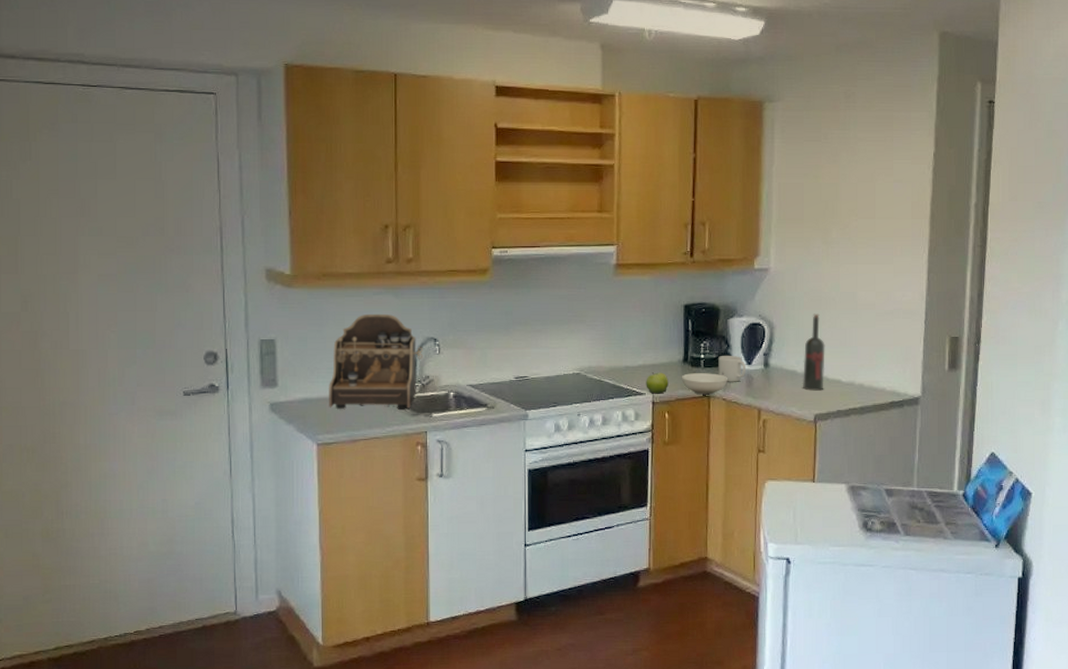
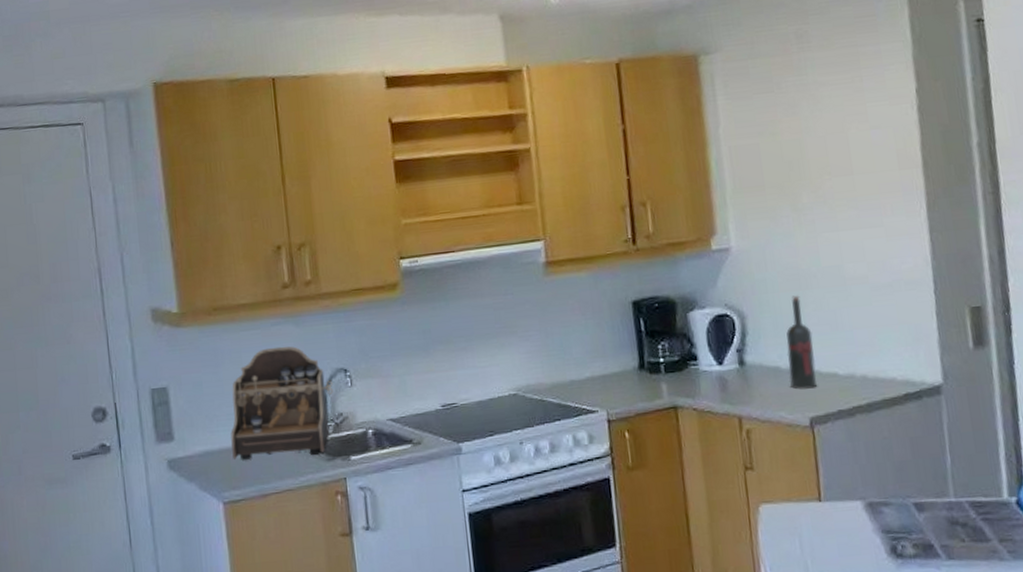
fruit: present [646,372,668,394] -> none [596,384,625,411]
bowl: present [681,373,729,395] -> none [639,379,697,407]
mug: present [718,356,745,382] -> none [681,355,717,388]

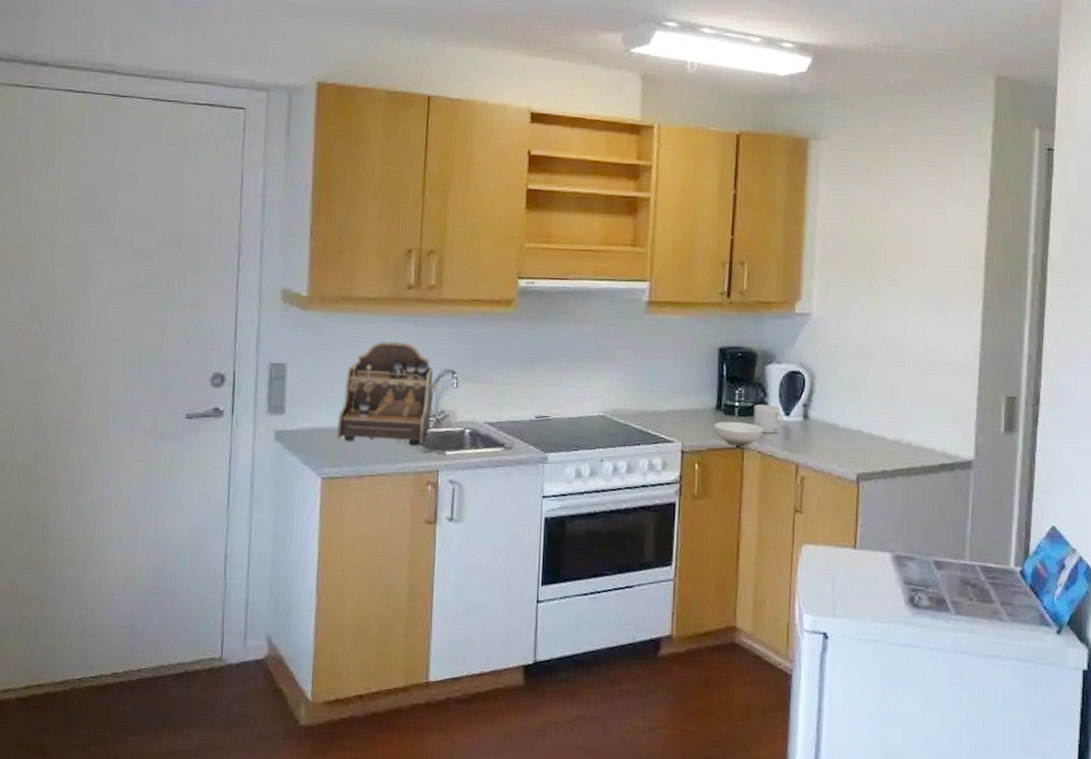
bowl: none [639,379,697,407] -> present [713,421,765,446]
mug: none [681,355,717,388] -> present [754,405,783,434]
wine bottle: present [786,295,817,389] -> none [844,364,870,448]

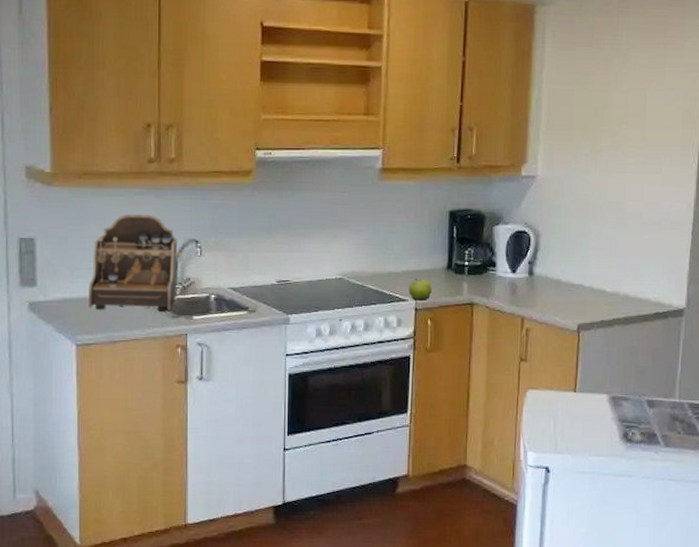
fruit: none [675,419,700,443] -> present [409,279,432,301]
bowl: present [713,421,765,446] -> none [444,280,492,302]
mug: present [754,405,783,434] -> none [482,263,510,290]

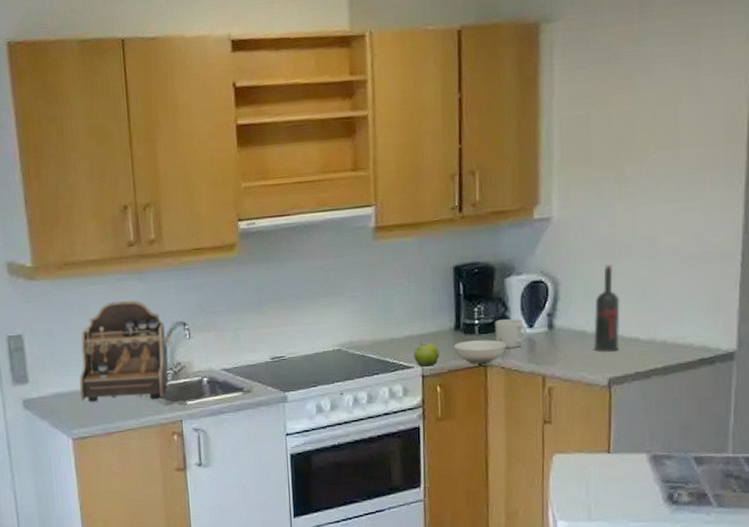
bowl: none [444,280,492,302] -> present [453,339,507,365]
mug: none [482,263,510,290] -> present [495,319,527,349]
wine bottle: none [566,222,591,300] -> present [593,264,620,352]

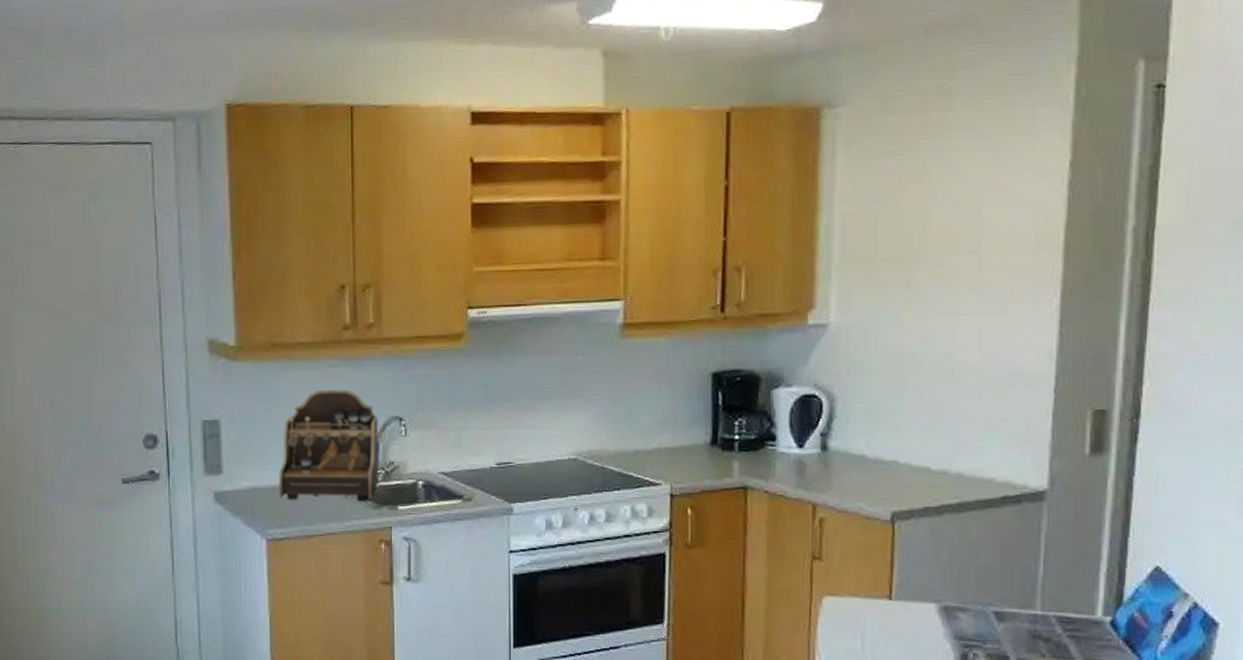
fruit: present [414,342,439,367] -> none [662,457,692,484]
bowl: present [453,339,507,365] -> none [708,458,772,486]
mug: present [495,319,527,349] -> none [758,437,795,470]
wine bottle: present [593,264,620,352] -> none [874,381,908,481]

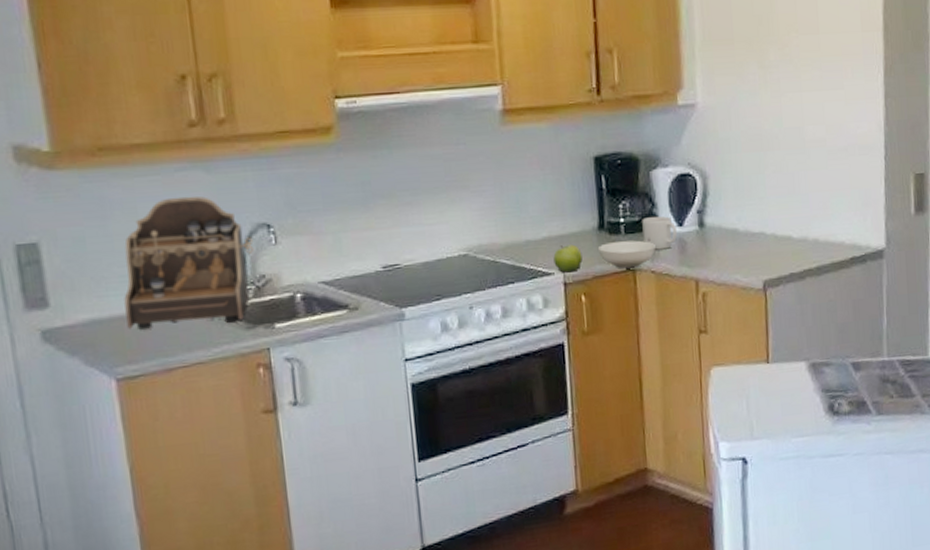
fruit: none [662,457,692,484] -> present [553,244,583,273]
bowl: none [708,458,772,486] -> present [597,240,657,269]
mug: none [758,437,795,470] -> present [642,216,677,250]

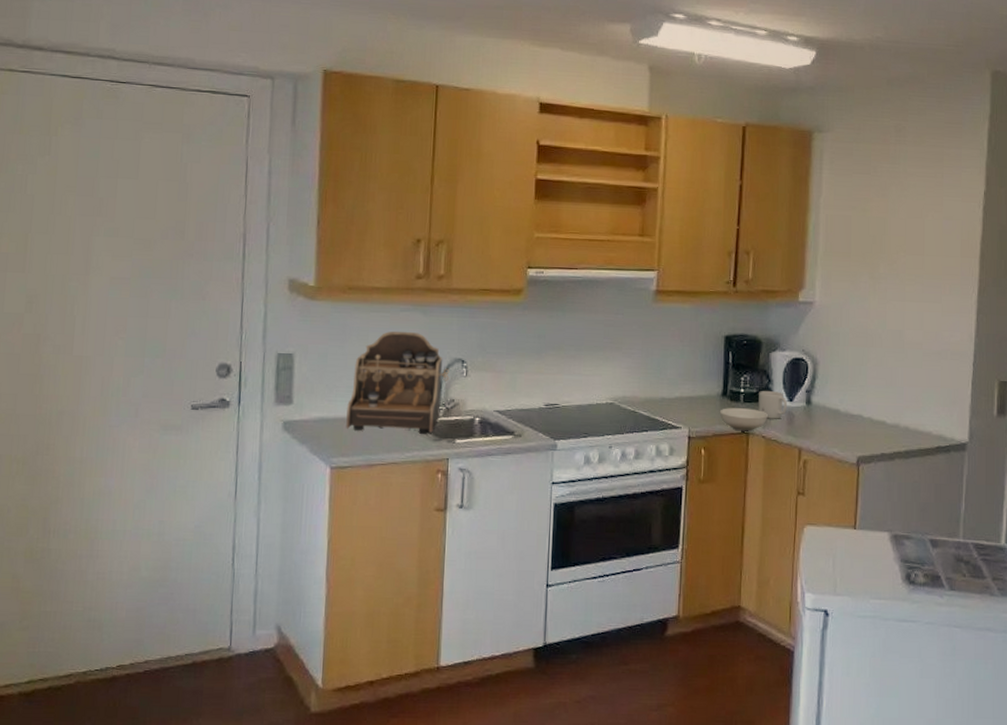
fruit: present [553,244,583,273] -> none [682,405,706,429]

